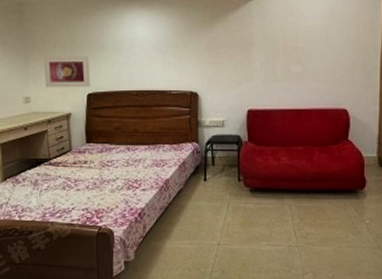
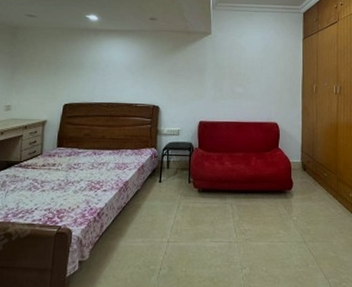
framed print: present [44,56,90,88] -> none [26,71,70,99]

